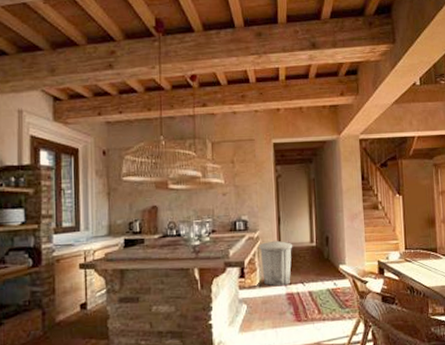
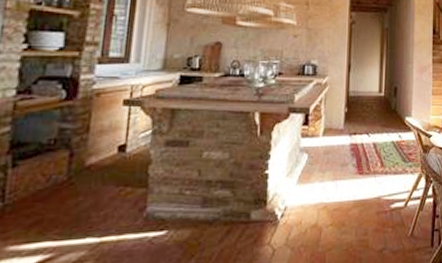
trash can: present [259,240,293,287] -> none [326,88,361,136]

